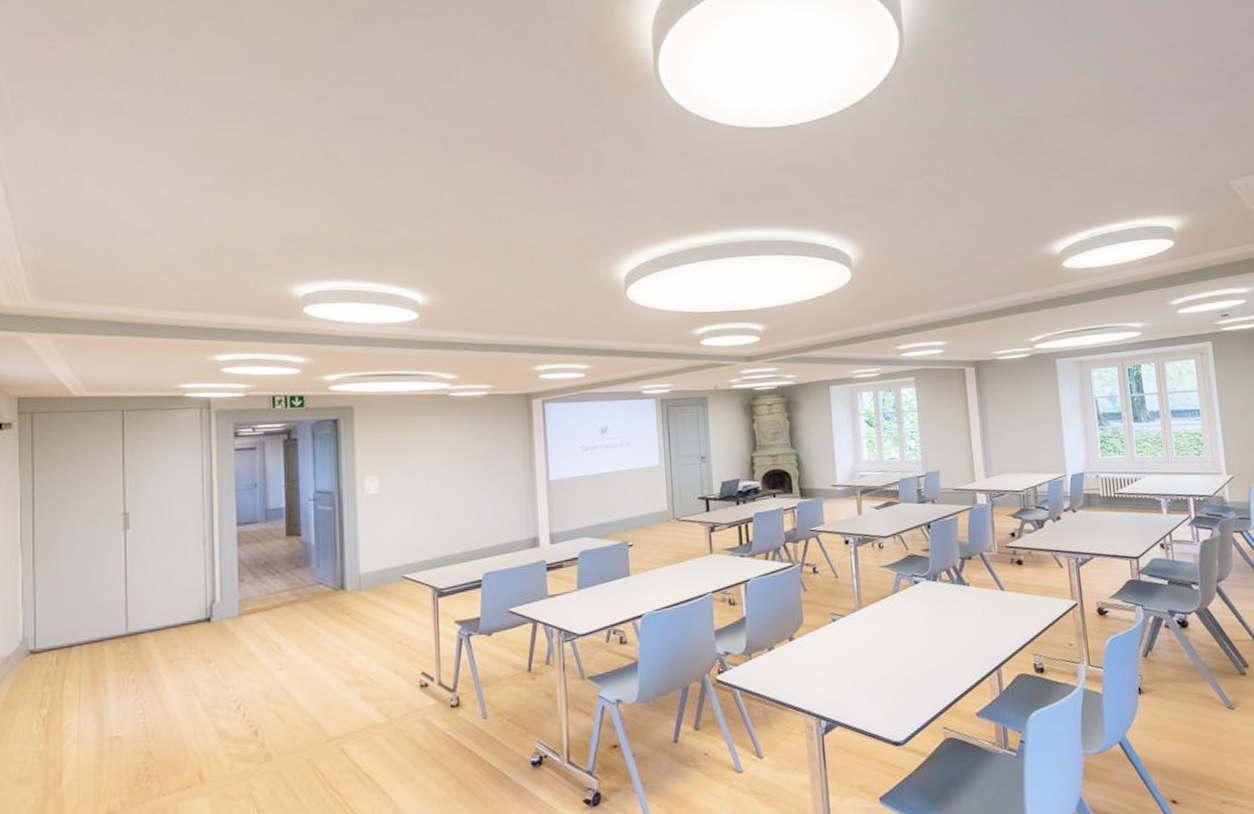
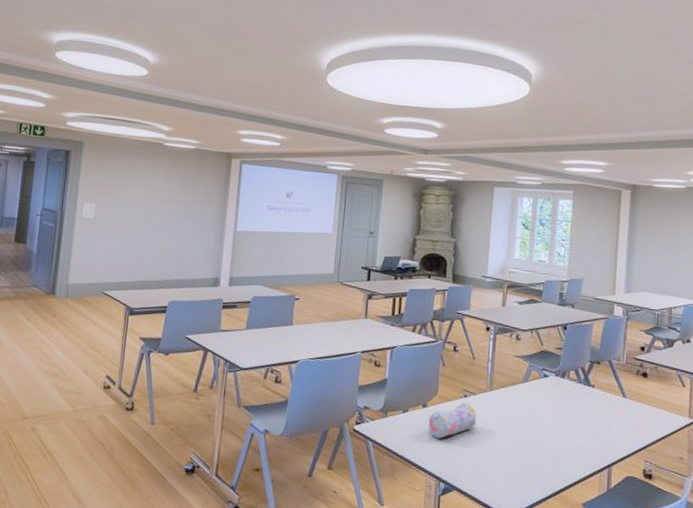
pencil case: none [797,627,850,673] -> present [428,403,477,439]

